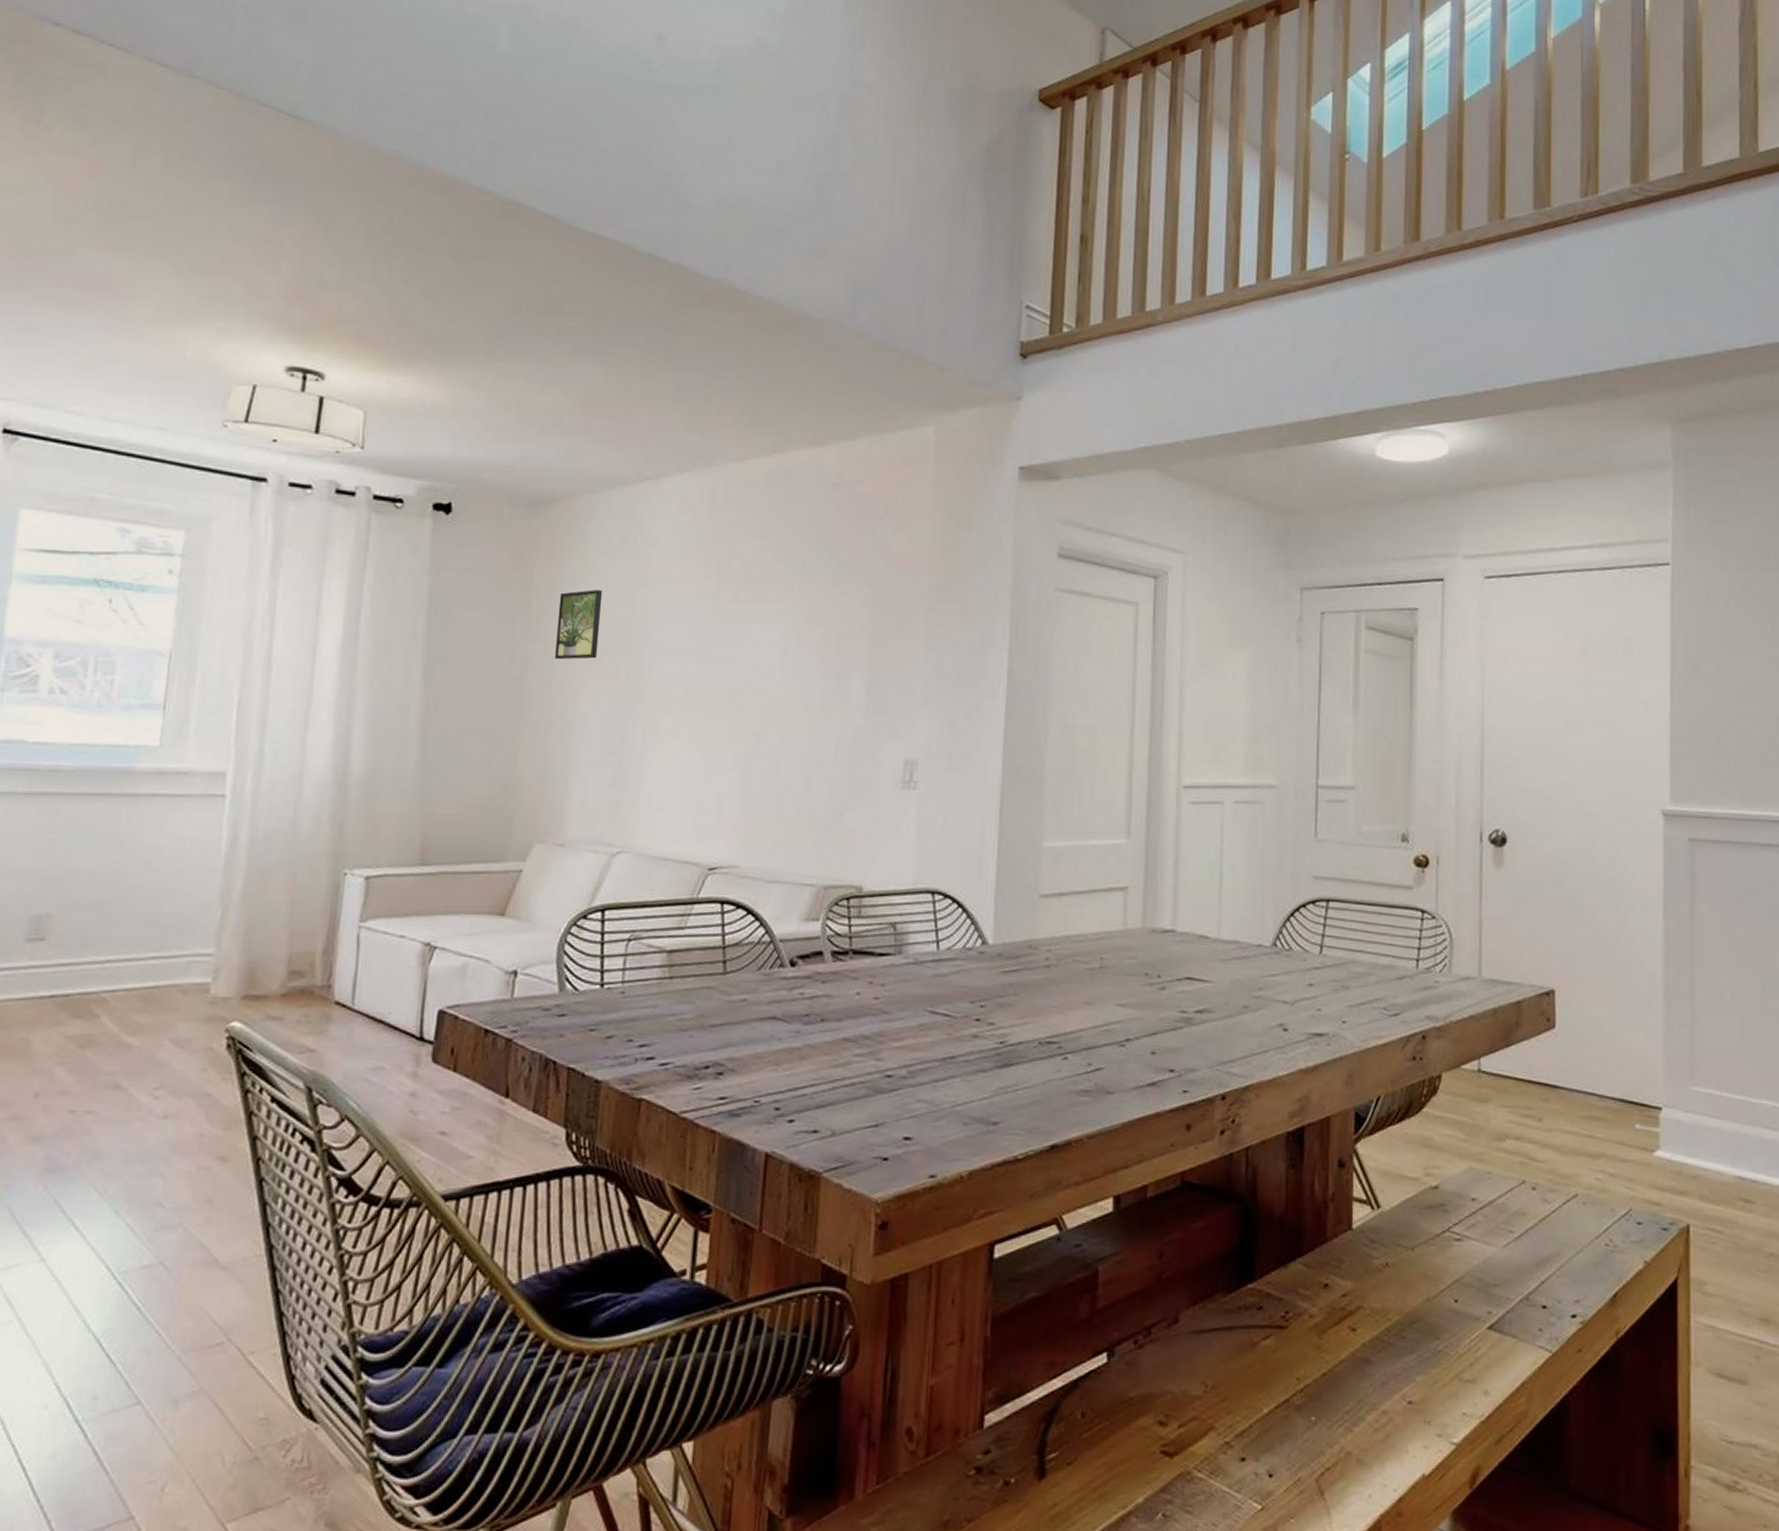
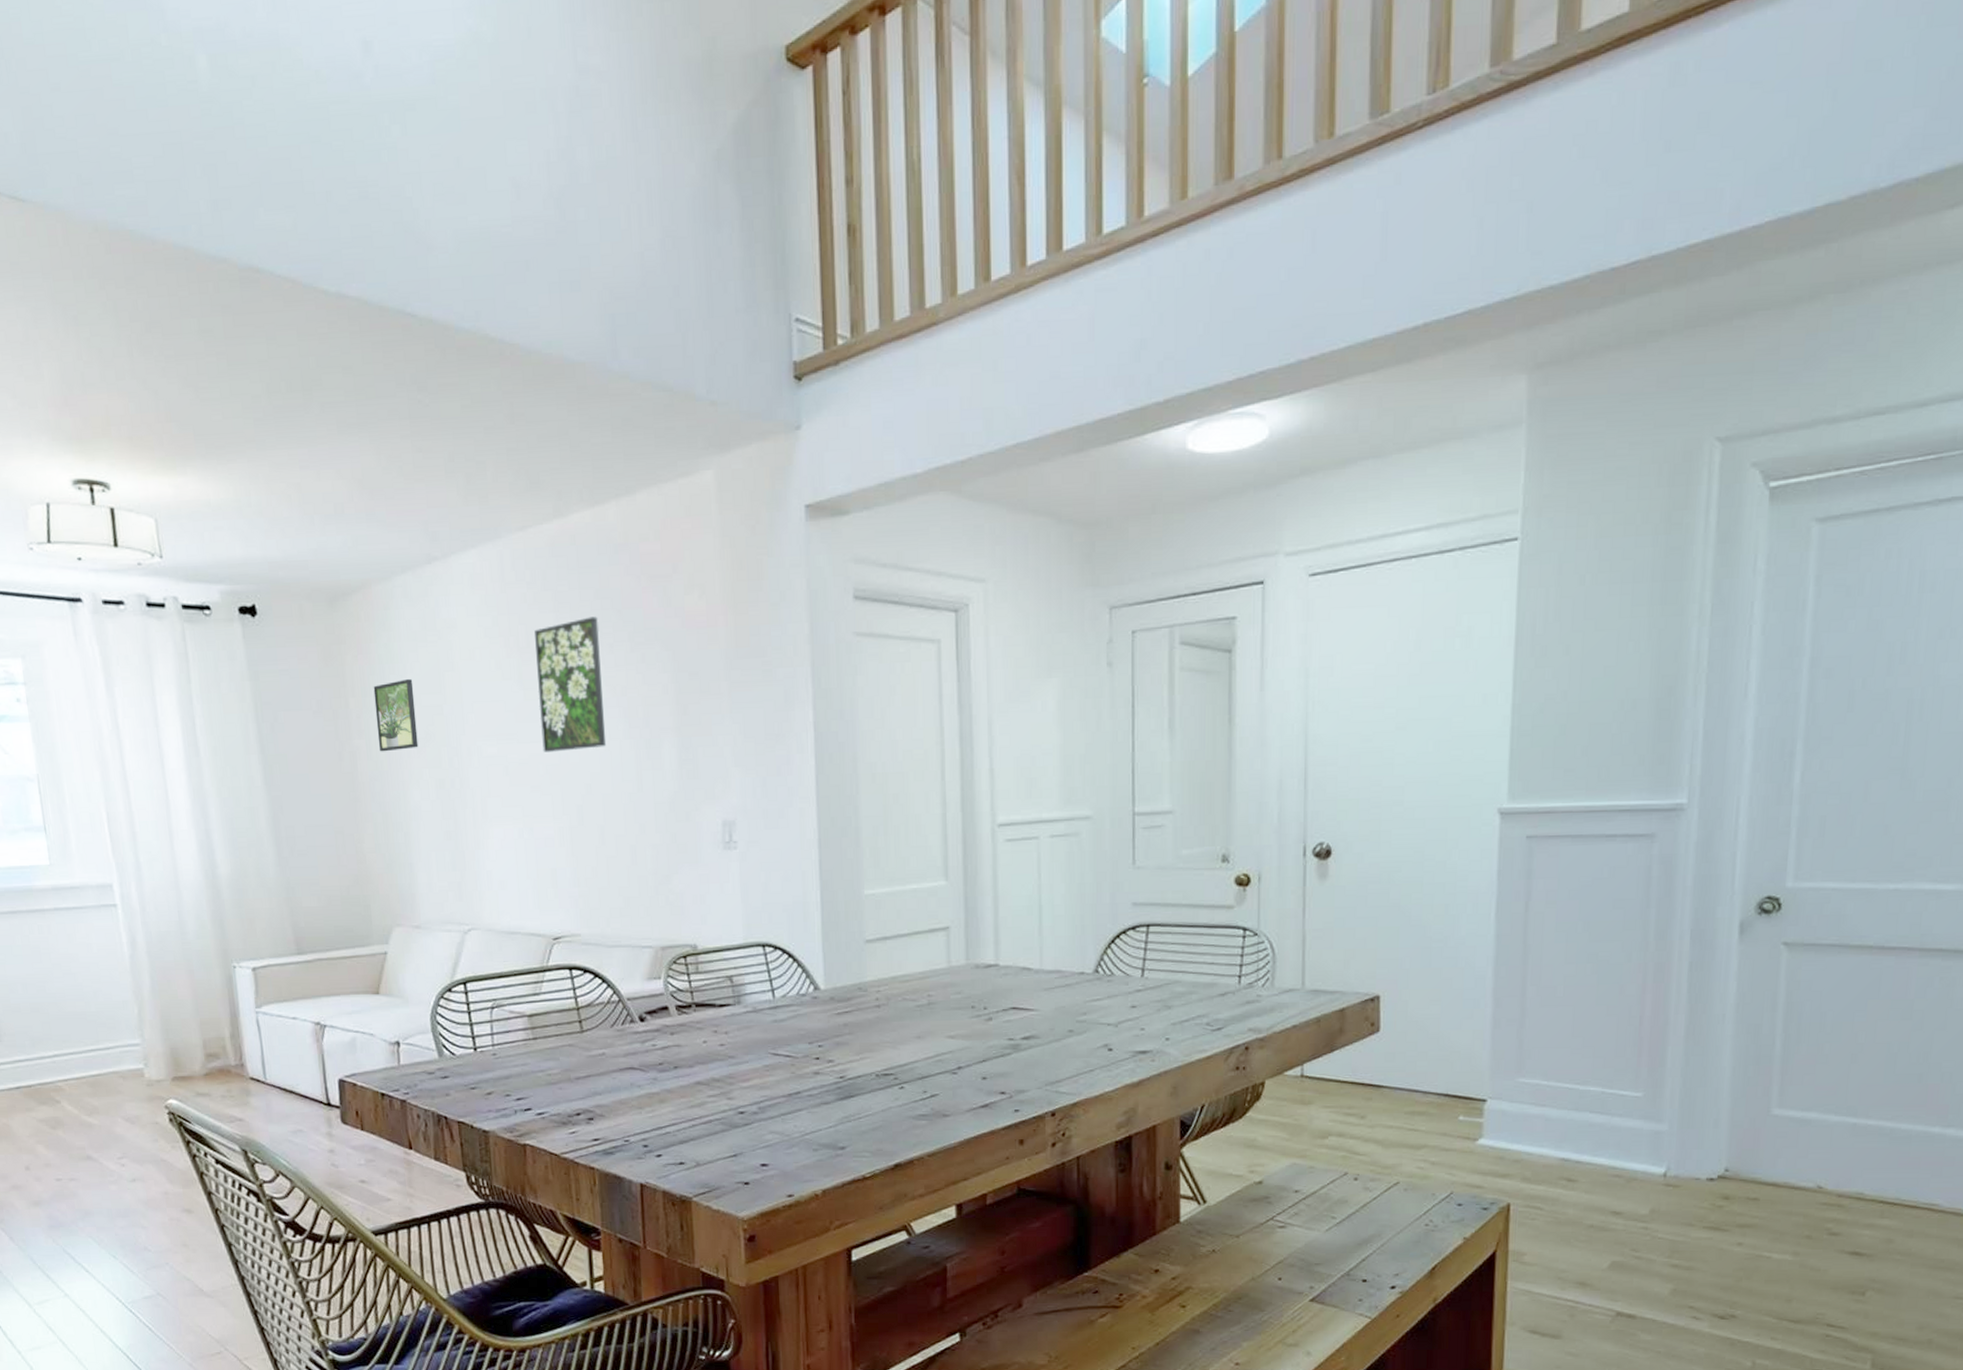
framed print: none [728,548,803,676] -> present [535,616,607,752]

